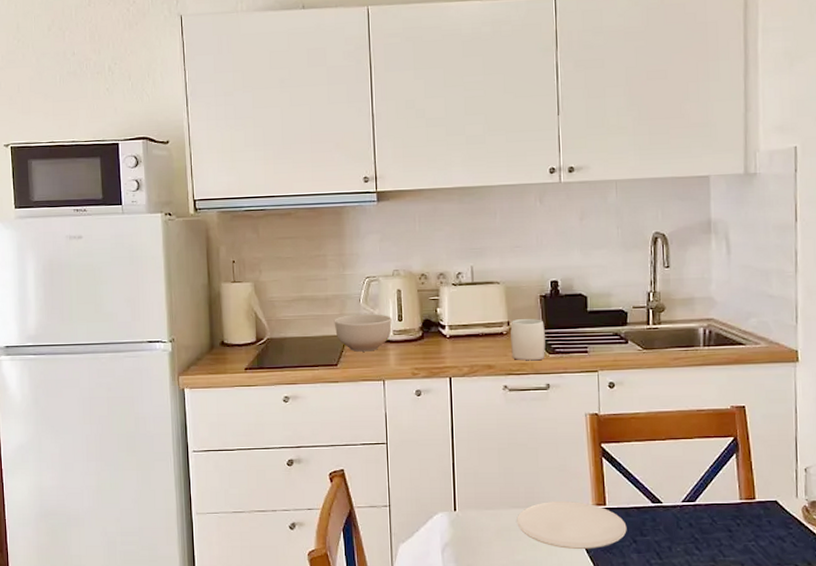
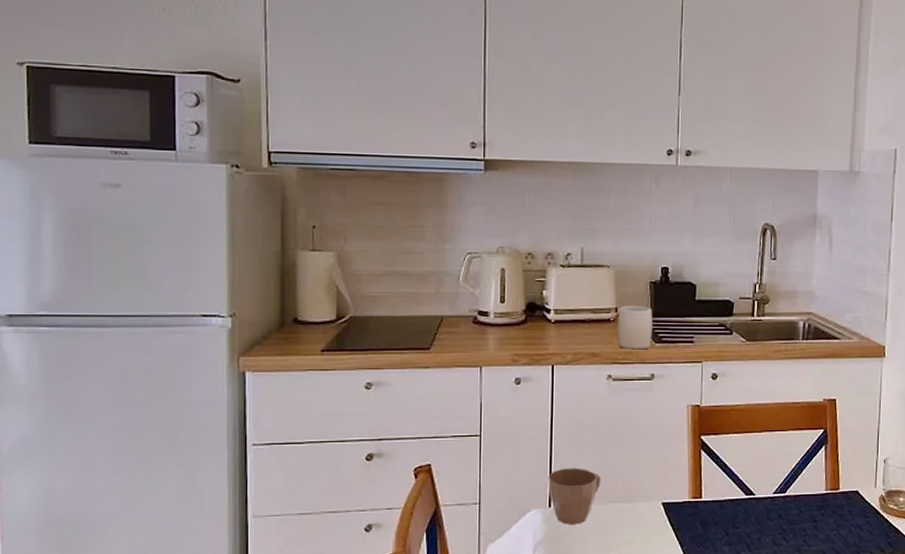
bowl: present [334,314,393,352] -> none [428,293,494,335]
cup: none [452,474,503,528] -> present [548,467,601,525]
plate: present [517,500,627,550] -> none [613,494,720,544]

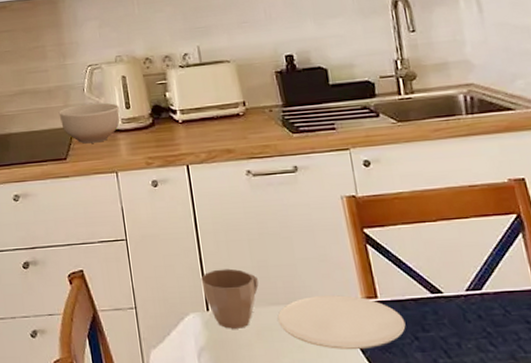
bowl: none [428,293,494,335] -> present [58,102,120,144]
plate: none [613,494,720,544] -> present [277,294,406,350]
mug: present [618,306,653,350] -> none [247,97,289,143]

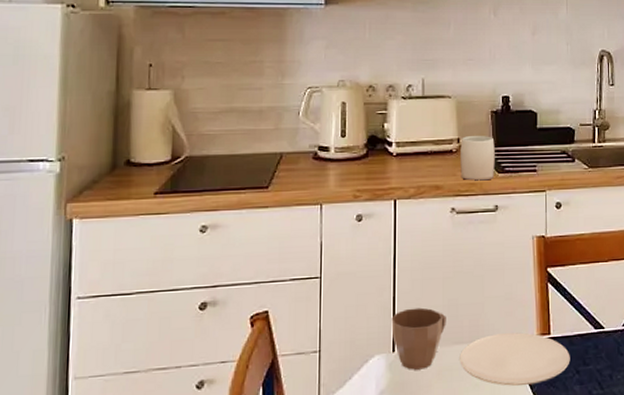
bowl: present [58,102,120,144] -> none [267,129,335,172]
mug: none [247,97,289,143] -> present [460,136,495,181]

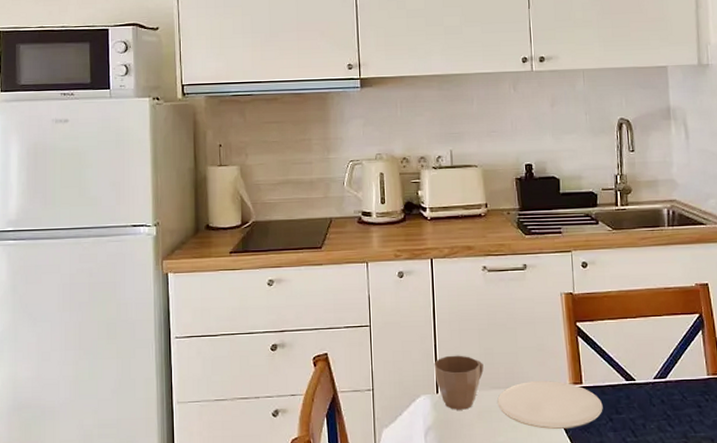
mug: present [460,136,495,181] -> none [488,201,522,242]

